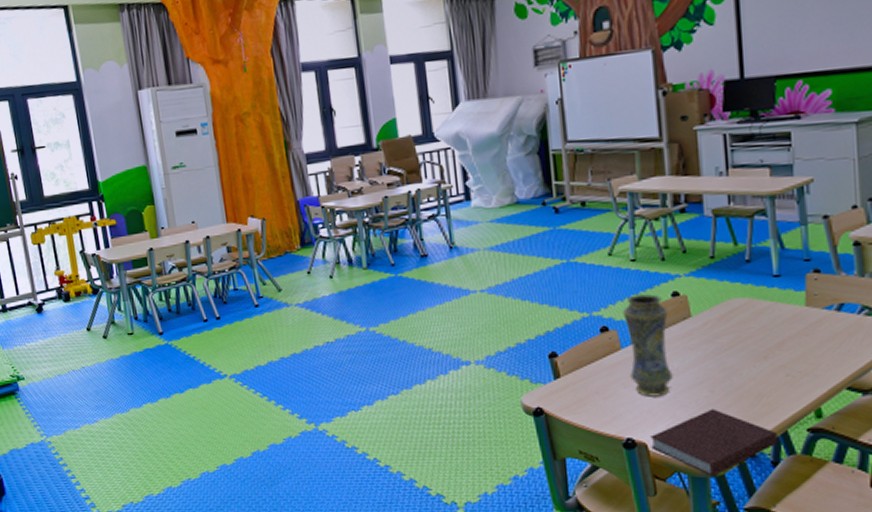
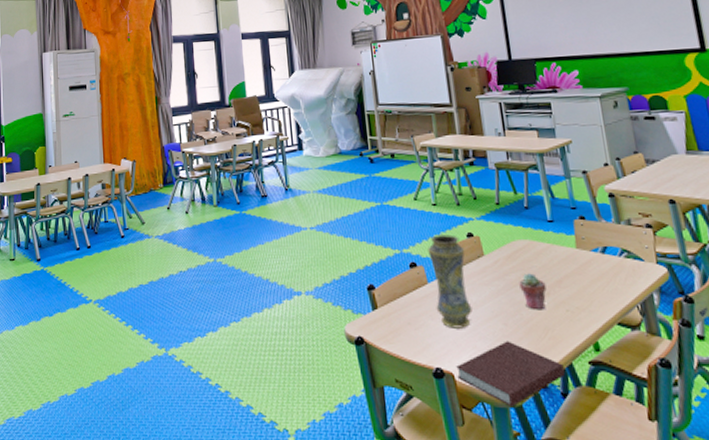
potted succulent: none [732,335,765,376] -> present [519,273,547,310]

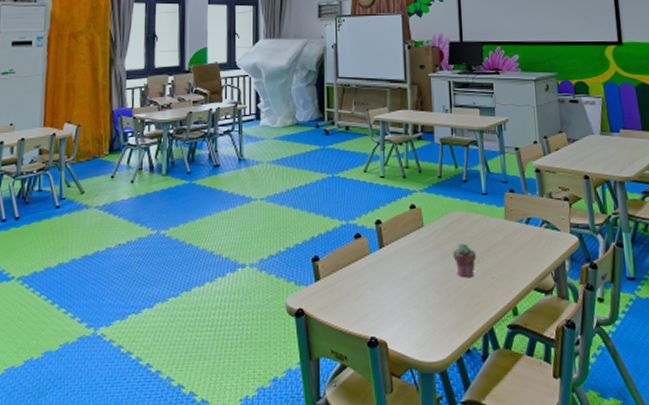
vase: present [428,234,473,329] -> none [373,206,409,298]
notebook: present [456,341,565,408] -> none [390,308,486,373]

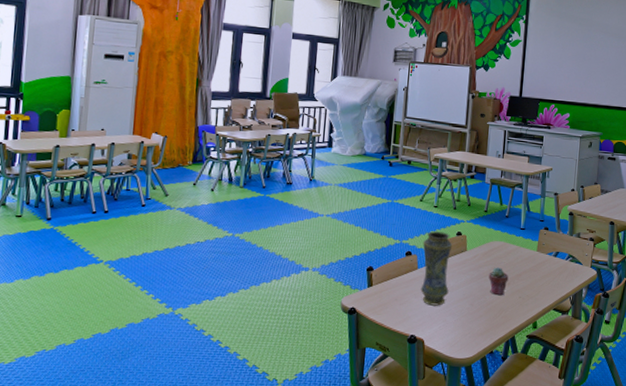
vase: none [373,206,409,298] -> present [420,231,453,306]

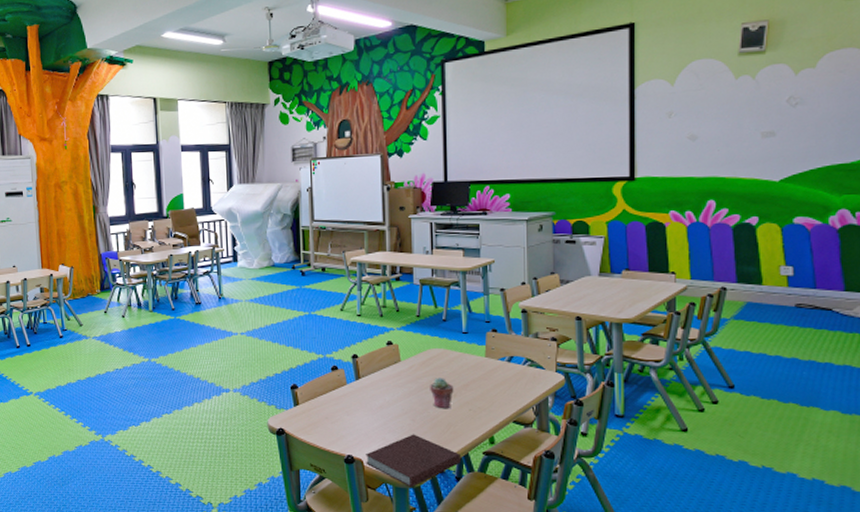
vase: present [420,231,453,306] -> none [349,342,385,423]
notebook: none [426,317,508,367] -> present [366,434,461,488]

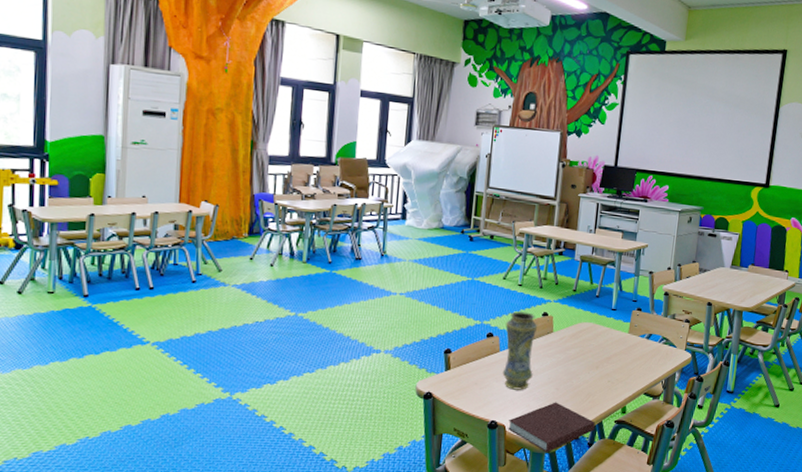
vase: none [349,342,385,423] -> present [502,311,538,390]
potted succulent: present [430,378,454,409] -> none [576,350,598,380]

